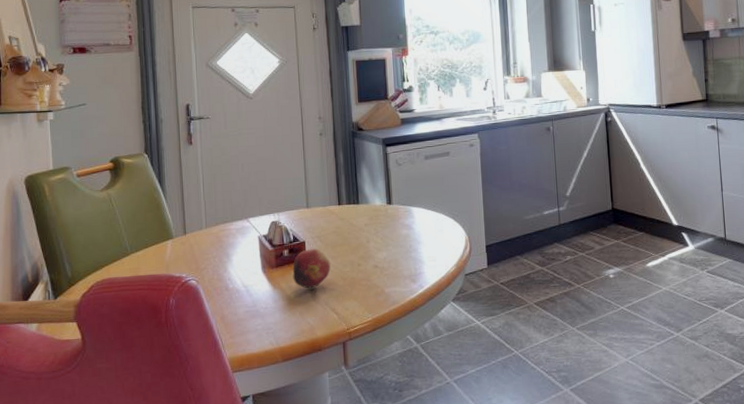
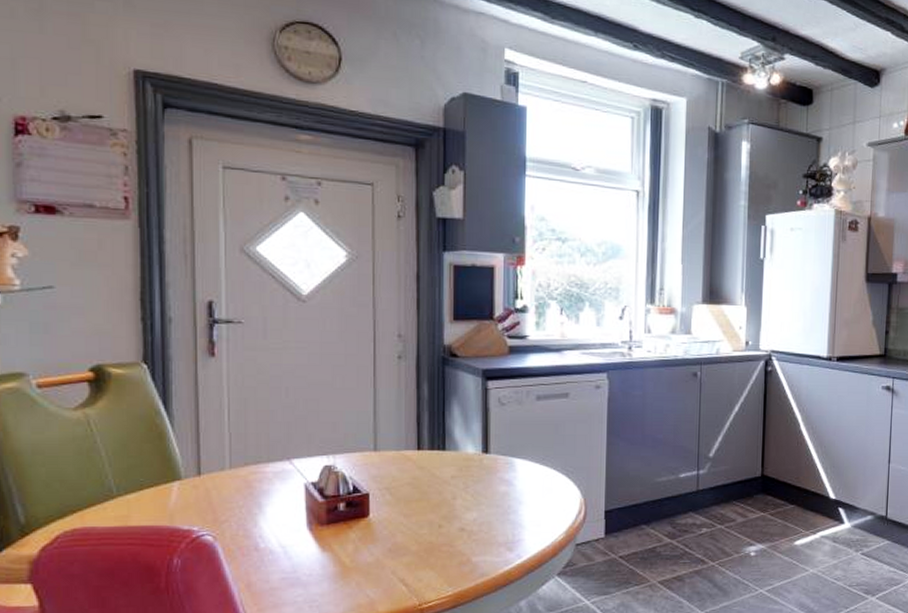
fruit: present [292,248,331,289] -> none [349,503,402,553]

